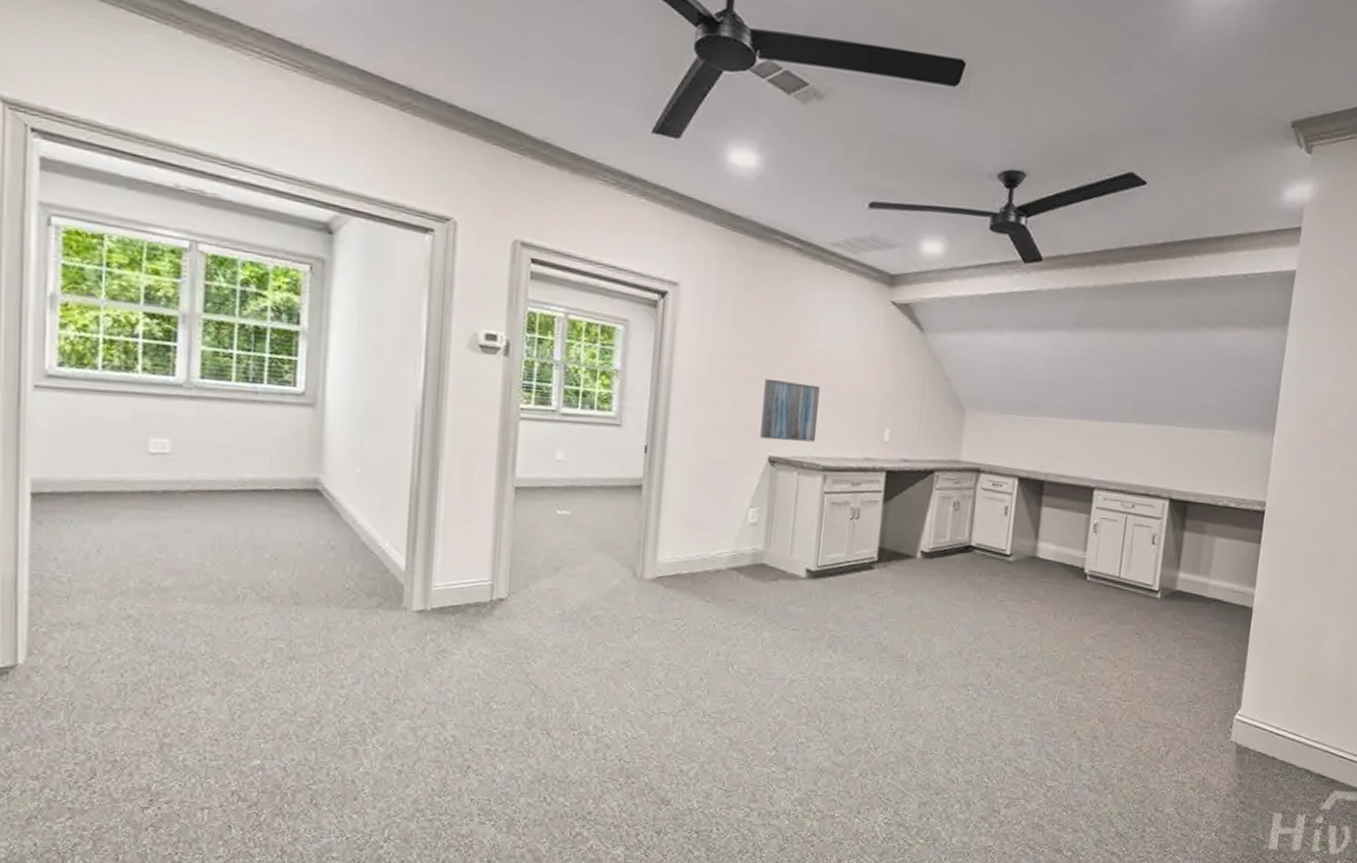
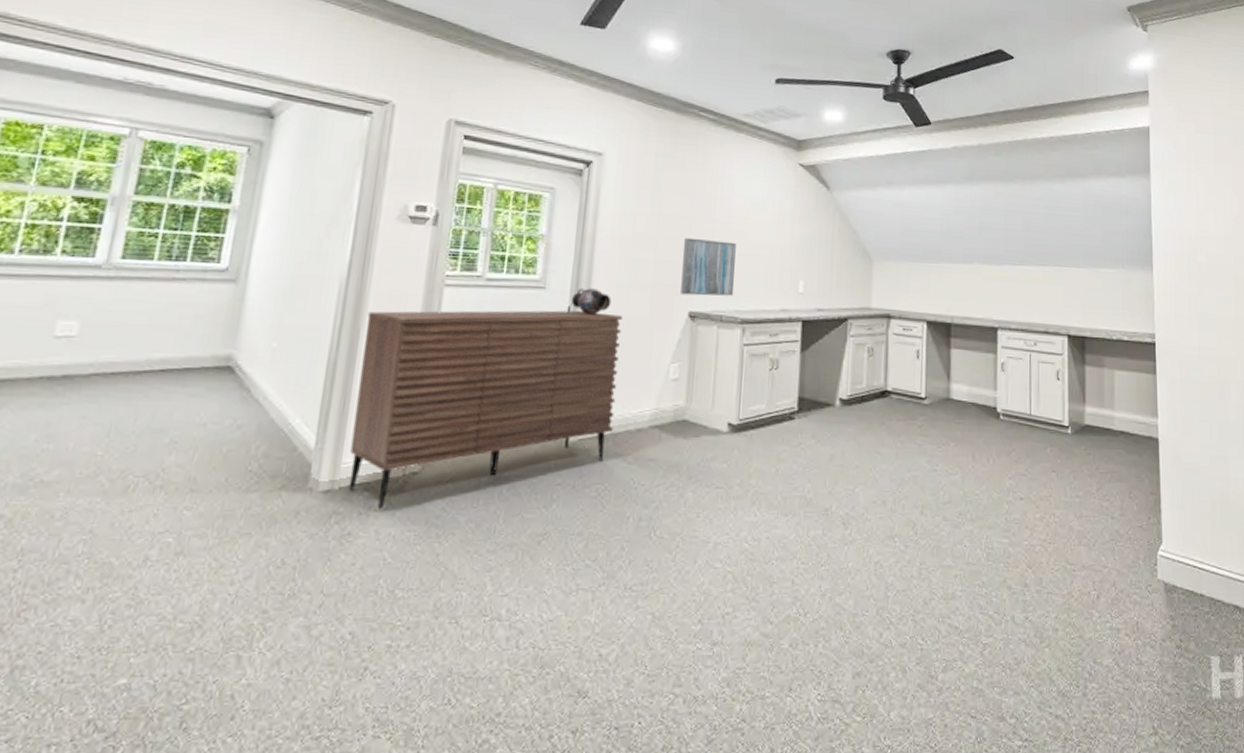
sideboard: none [439,442,700,630] -> present [348,310,622,509]
decorative vase: none [648,427,689,456] -> present [572,288,612,315]

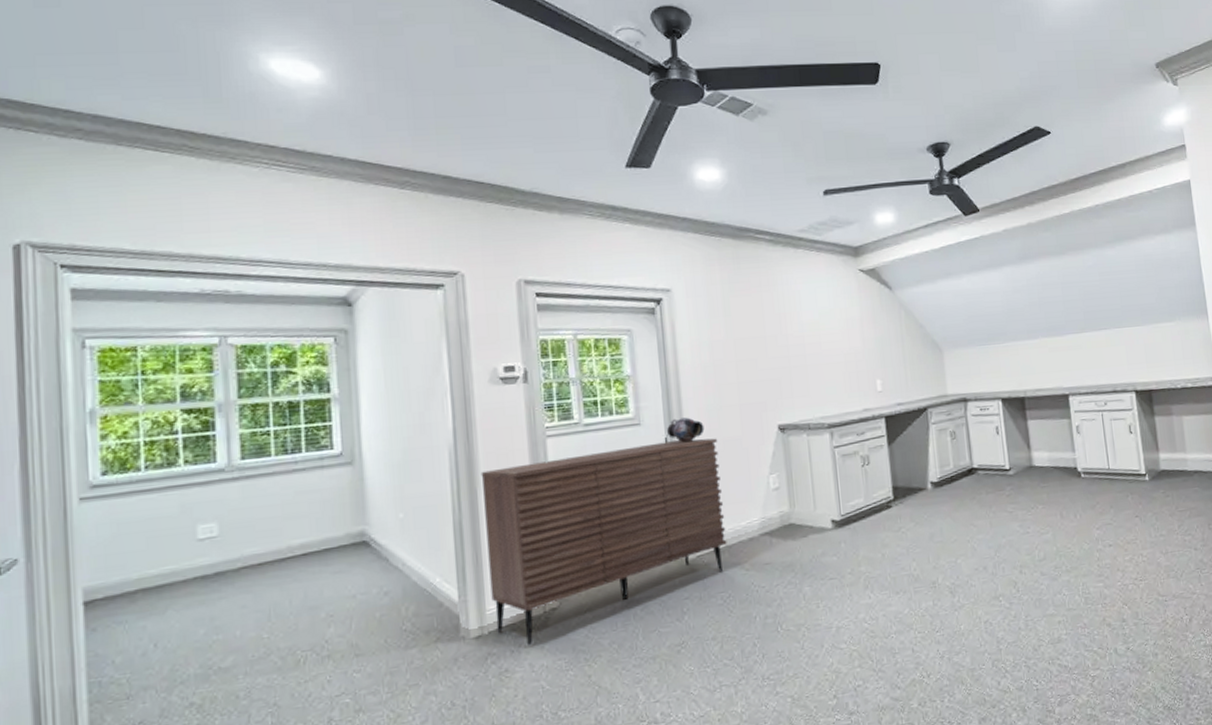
wall art: present [680,237,736,296] -> none [761,354,817,411]

